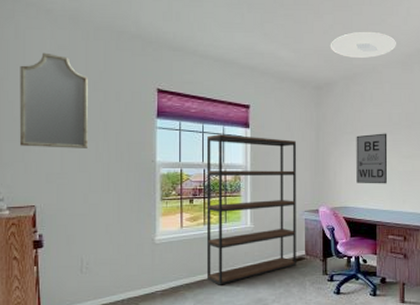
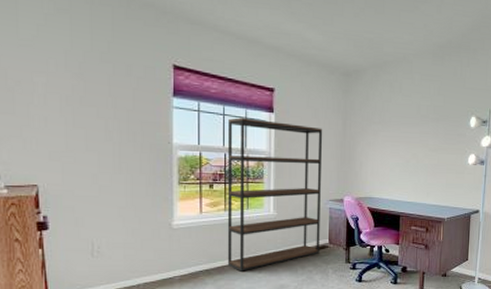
home mirror: present [19,52,89,148] -> none [12,15,97,126]
ceiling light: present [330,31,396,58] -> none [360,17,428,46]
wall art: present [356,133,388,184] -> none [382,125,415,176]

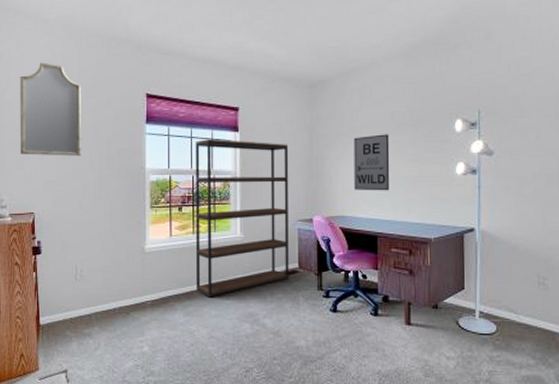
home mirror: none [12,15,97,126] -> present [20,62,82,156]
wall art: none [382,125,415,176] -> present [354,134,390,191]

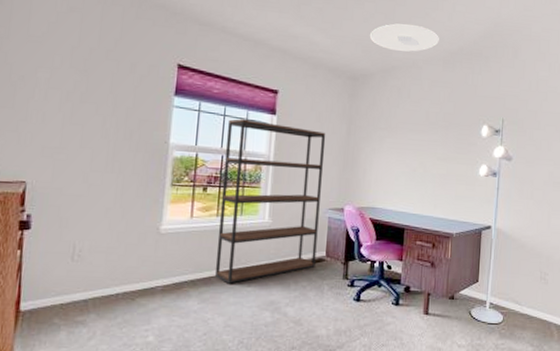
home mirror: present [20,62,82,156] -> none [14,13,101,122]
ceiling light: none [324,21,399,52] -> present [369,23,439,52]
wall art: present [354,134,390,191] -> none [386,132,423,186]

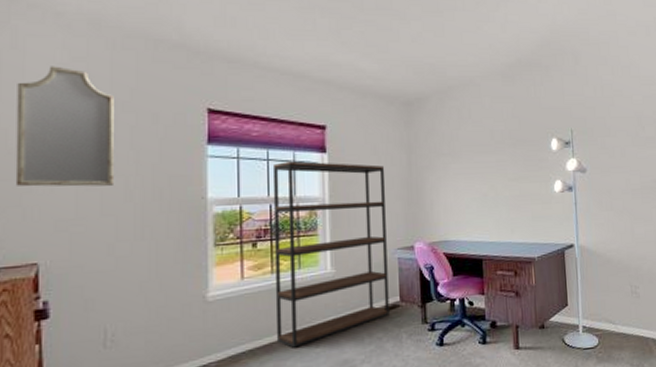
home mirror: none [14,13,101,122] -> present [15,66,115,187]
ceiling light: present [369,23,439,52] -> none [419,39,495,69]

